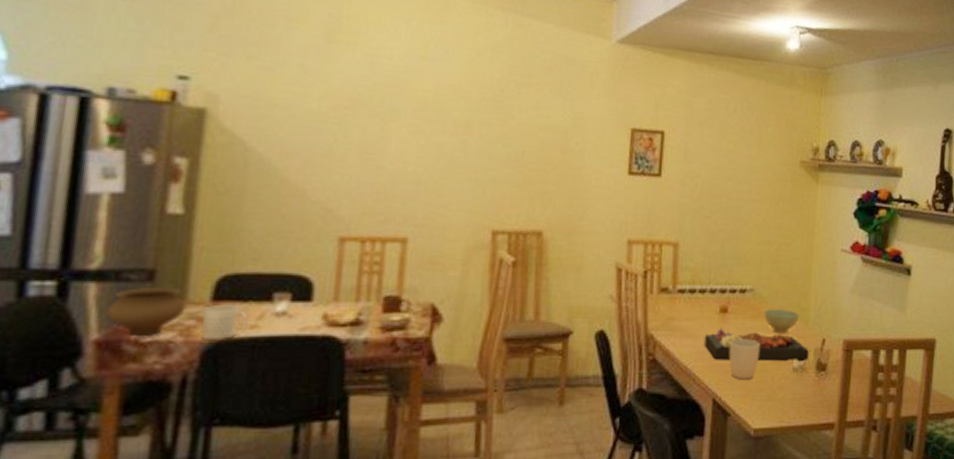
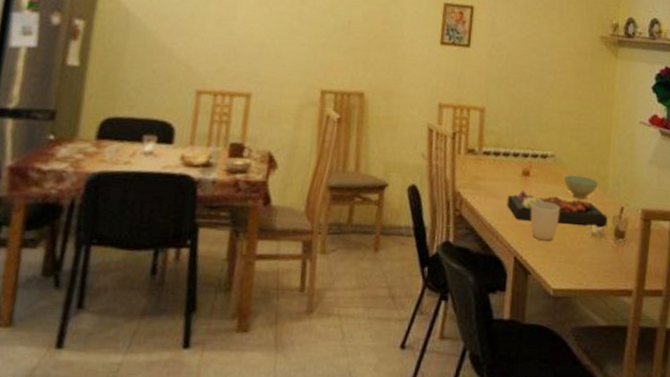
bowl: present [106,286,186,337] -> none [18,125,77,166]
mug: present [200,304,248,341] -> none [86,142,123,173]

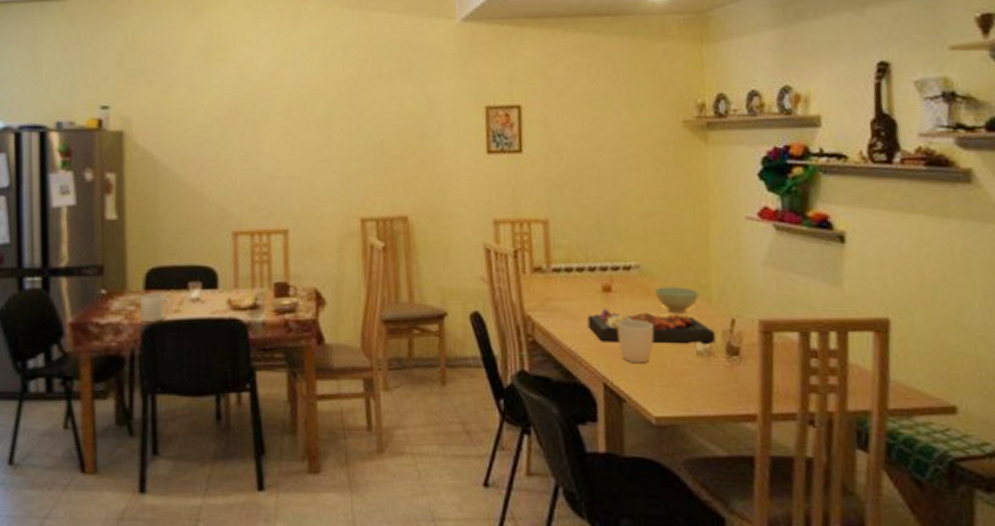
mug: none [86,142,123,173] -> present [139,292,172,323]

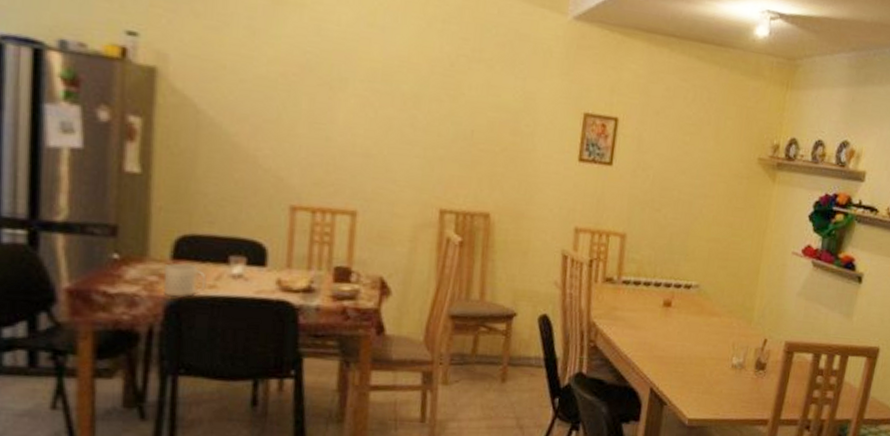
food platter: present [587,306,716,344] -> none [645,319,750,359]
cup: present [616,318,654,364] -> none [669,332,702,373]
bowl: present [653,287,700,314] -> none [706,306,744,332]

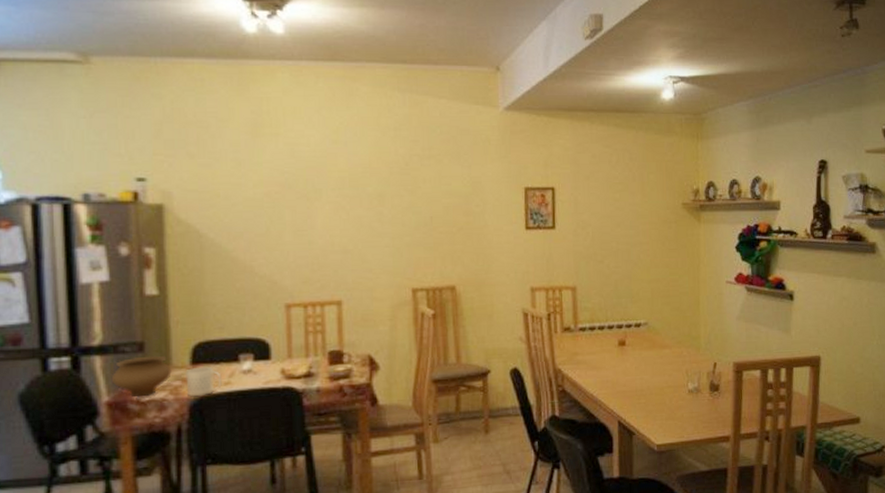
bowl: none [74,242,148,289] -> present [111,355,172,397]

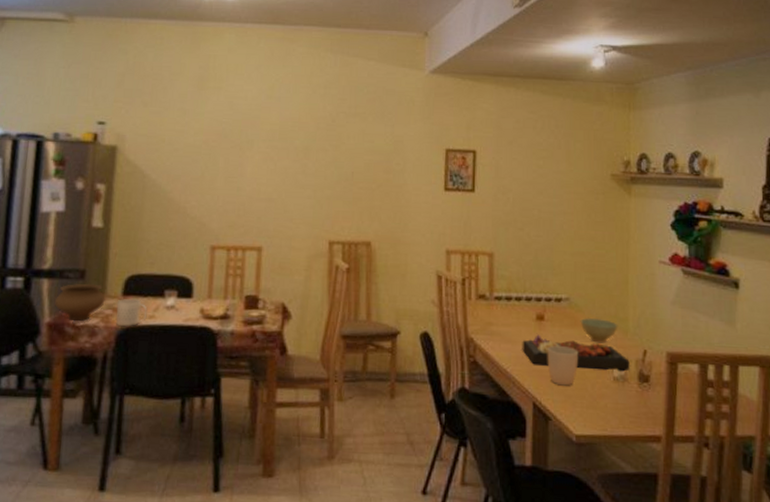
food platter: none [606,358,702,387] -> present [522,333,630,371]
cup: none [629,366,658,403] -> present [547,345,579,386]
bowl: none [658,339,692,361] -> present [580,318,618,343]

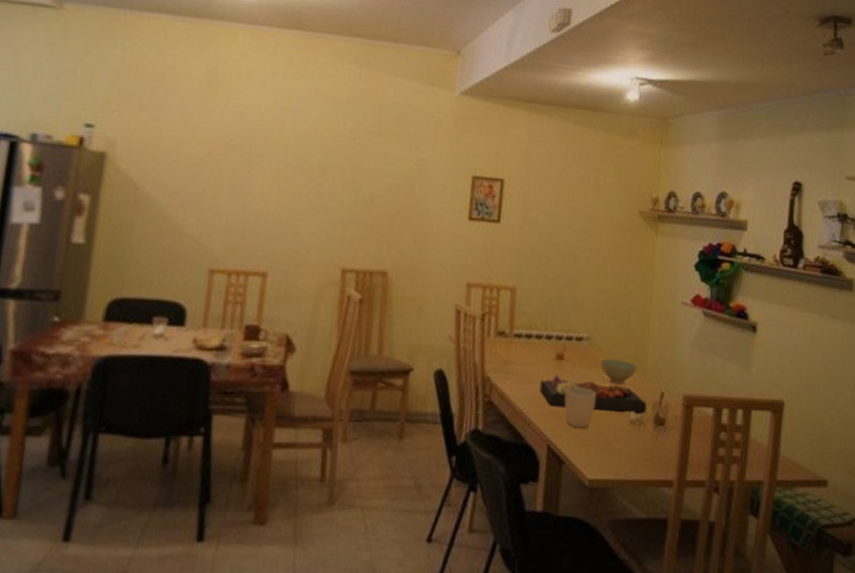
bowl: present [54,283,106,322] -> none [21,306,83,350]
mug: present [115,298,148,327] -> none [93,324,132,357]

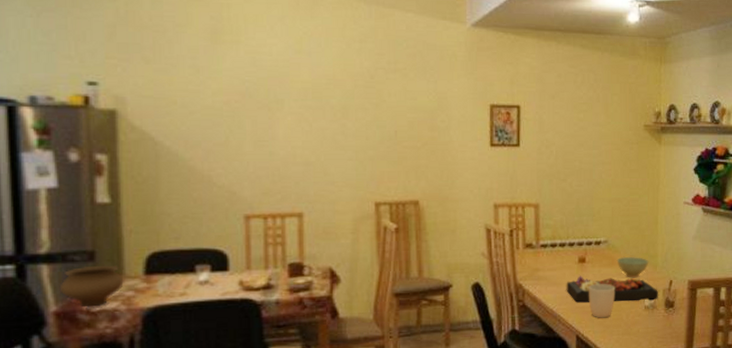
bowl: none [21,306,83,350] -> present [59,265,124,307]

